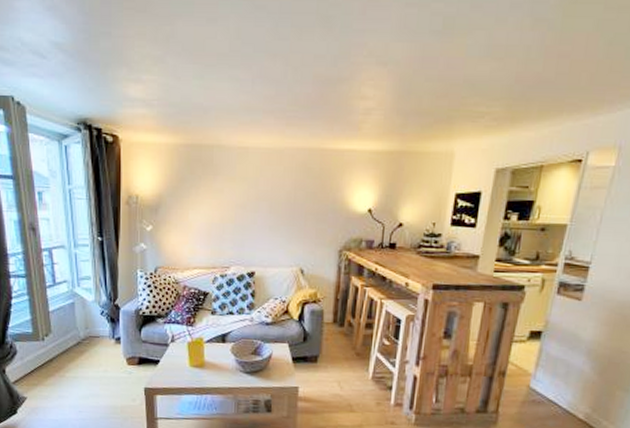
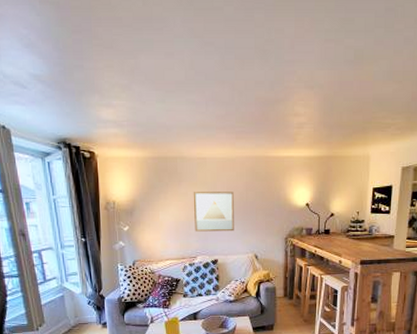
wall art: none [230,188,279,239] -> present [193,192,234,232]

